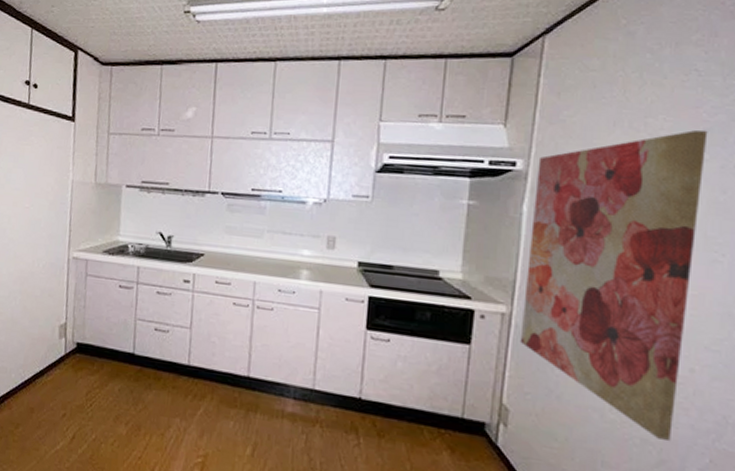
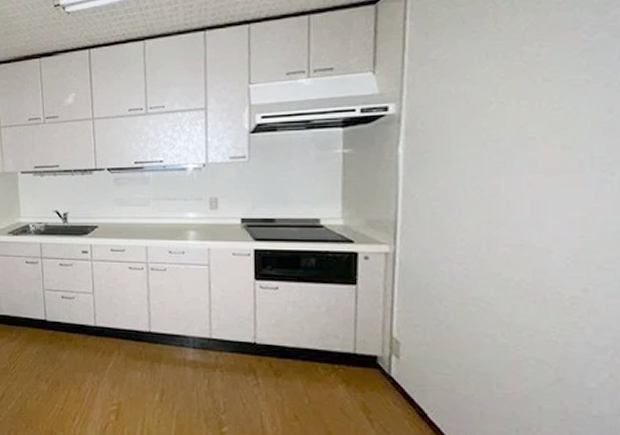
wall art: present [520,129,708,442] -> none [405,50,589,361]

